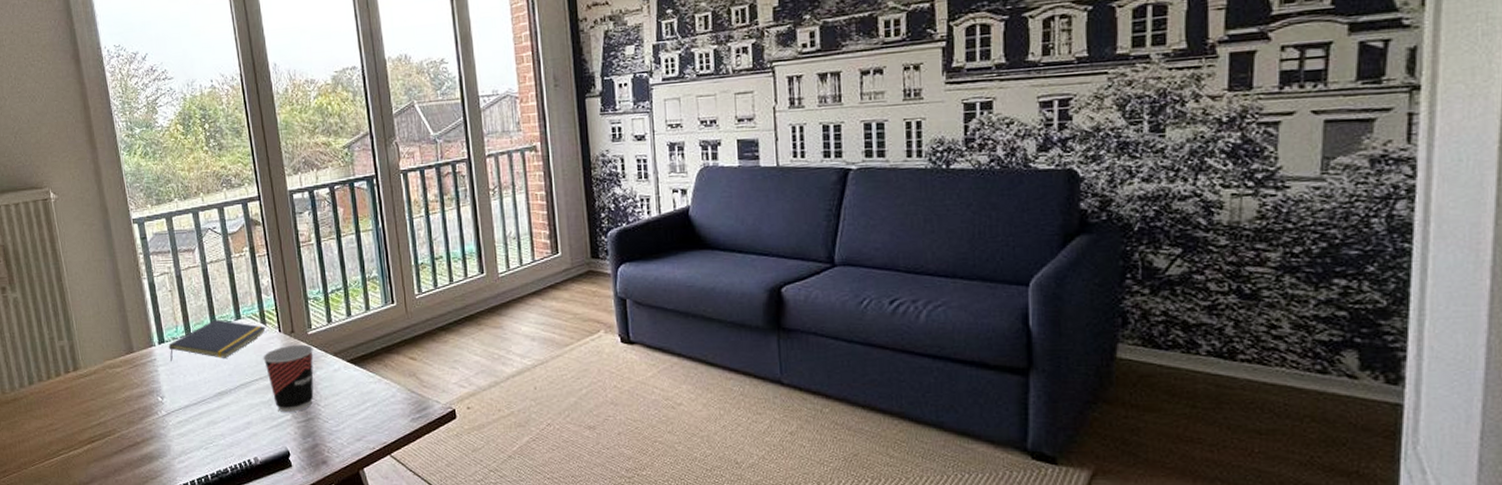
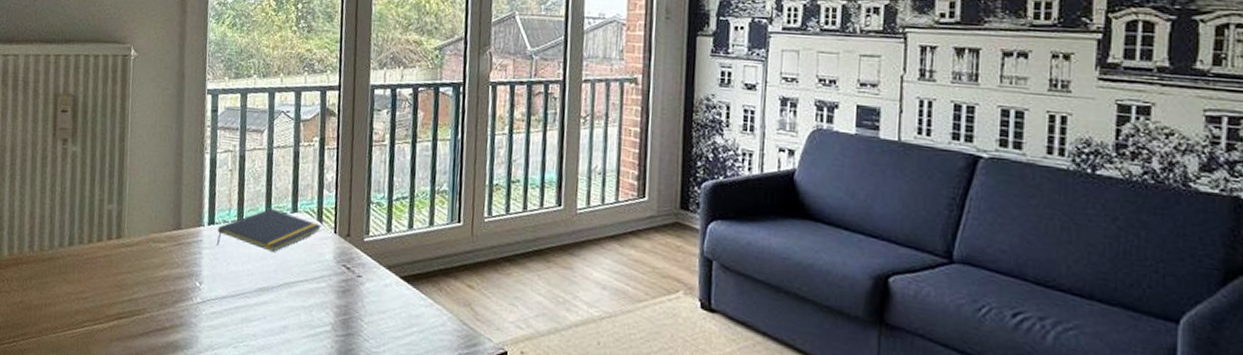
cup: present [263,344,314,413] -> none [312,249,367,324]

